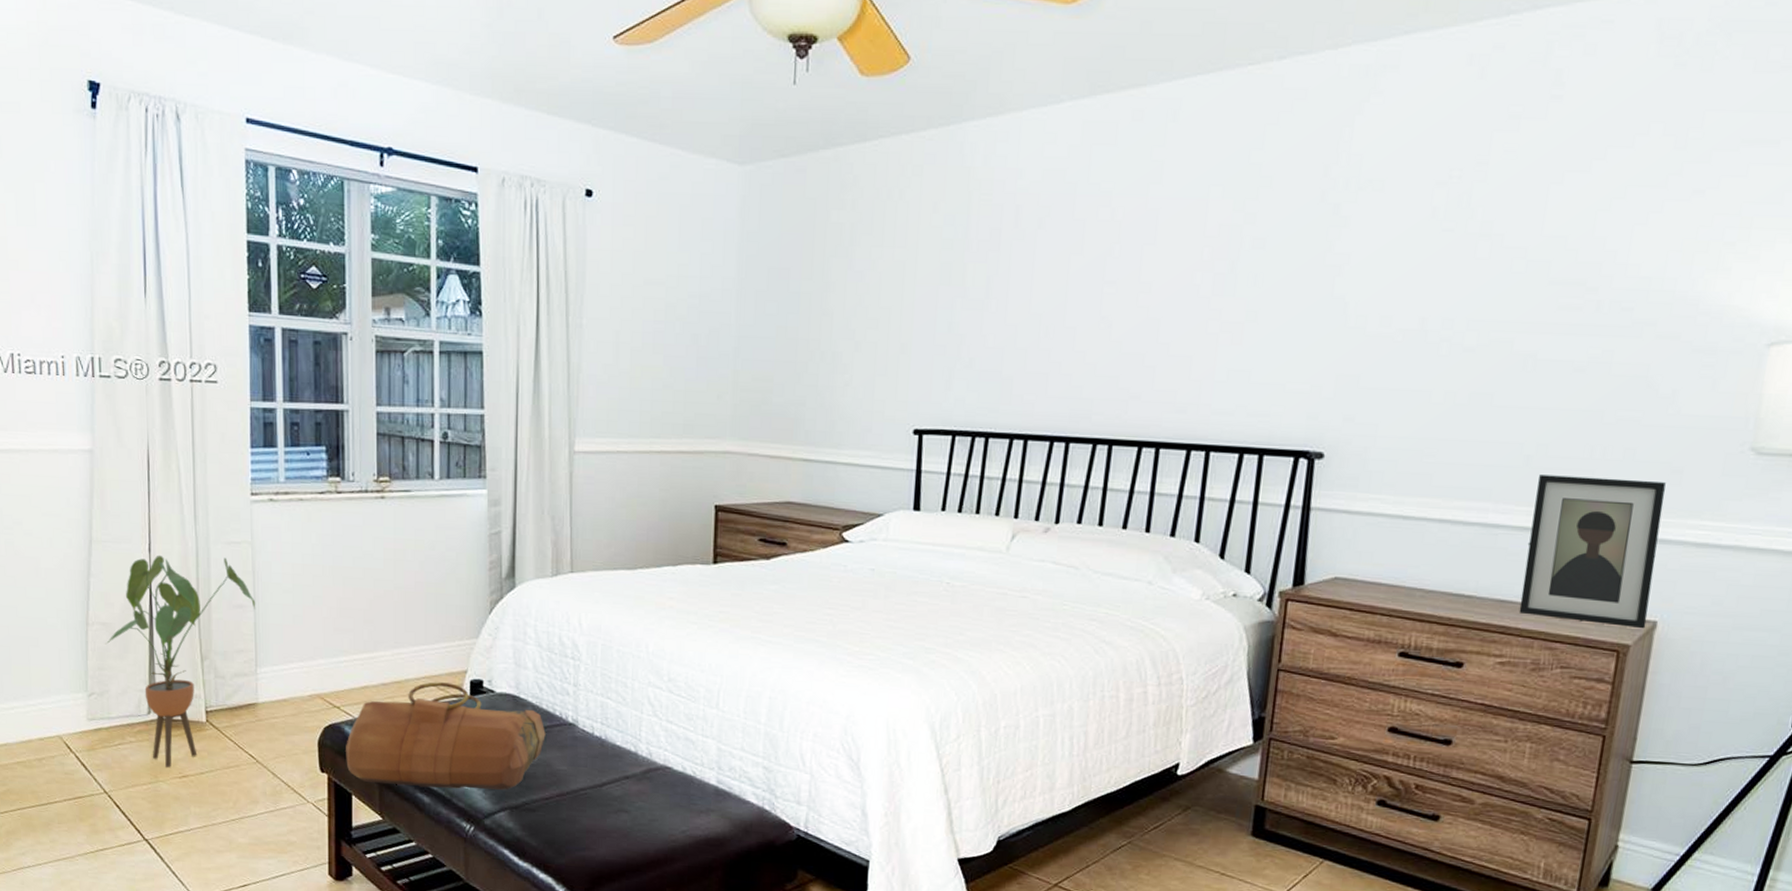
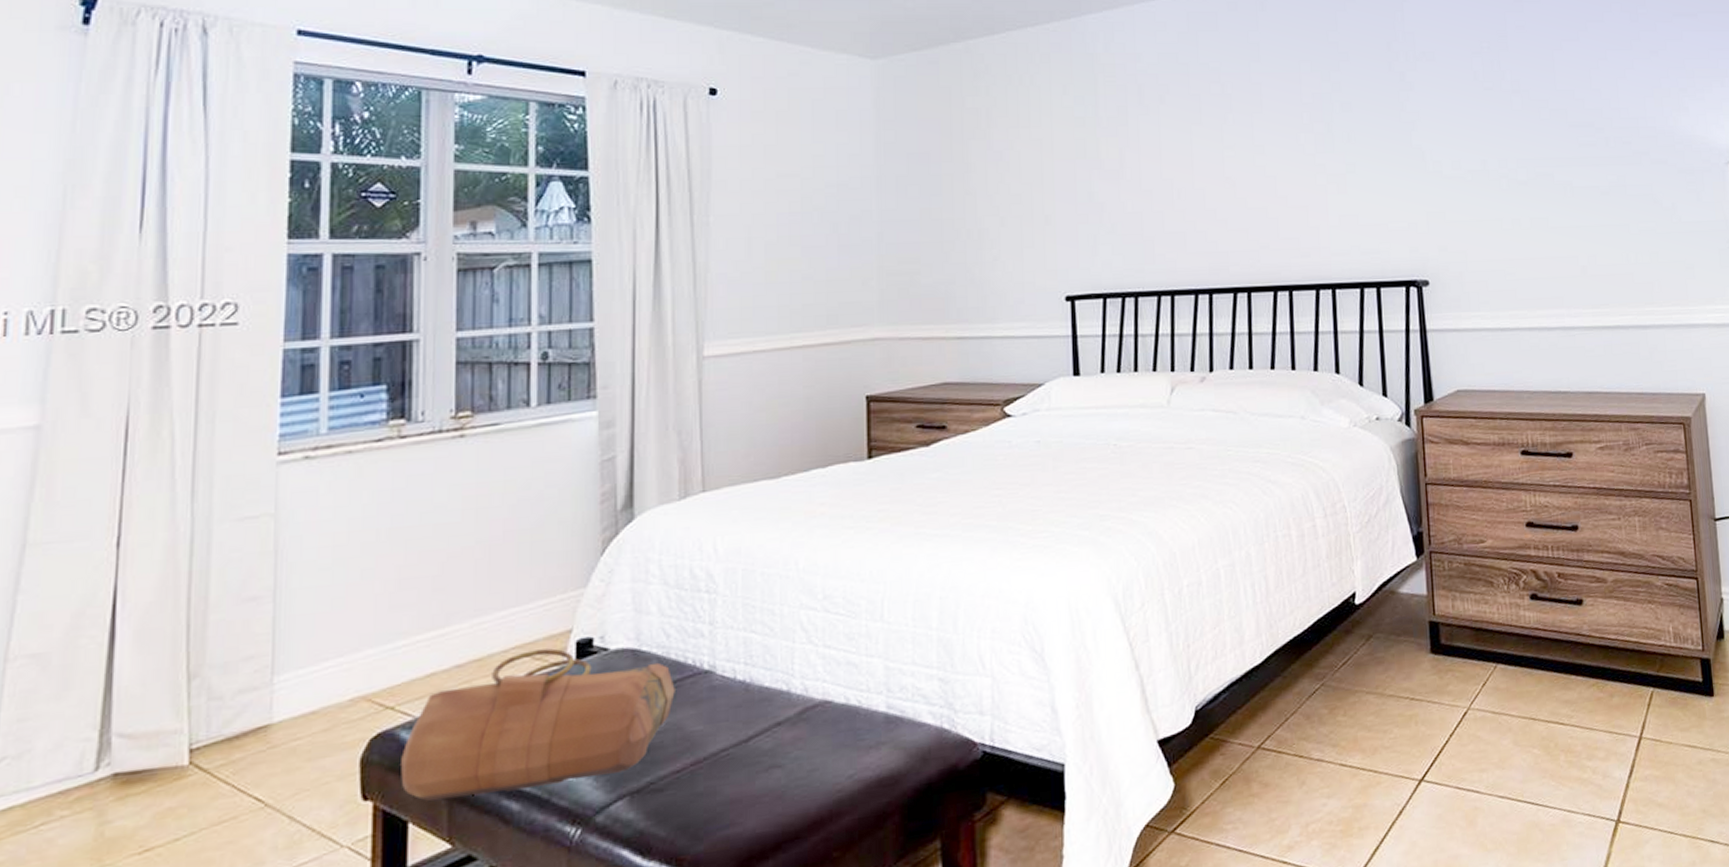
house plant: present [105,555,256,768] -> none [33,538,277,843]
picture frame: present [1518,475,1666,629] -> none [1595,277,1698,403]

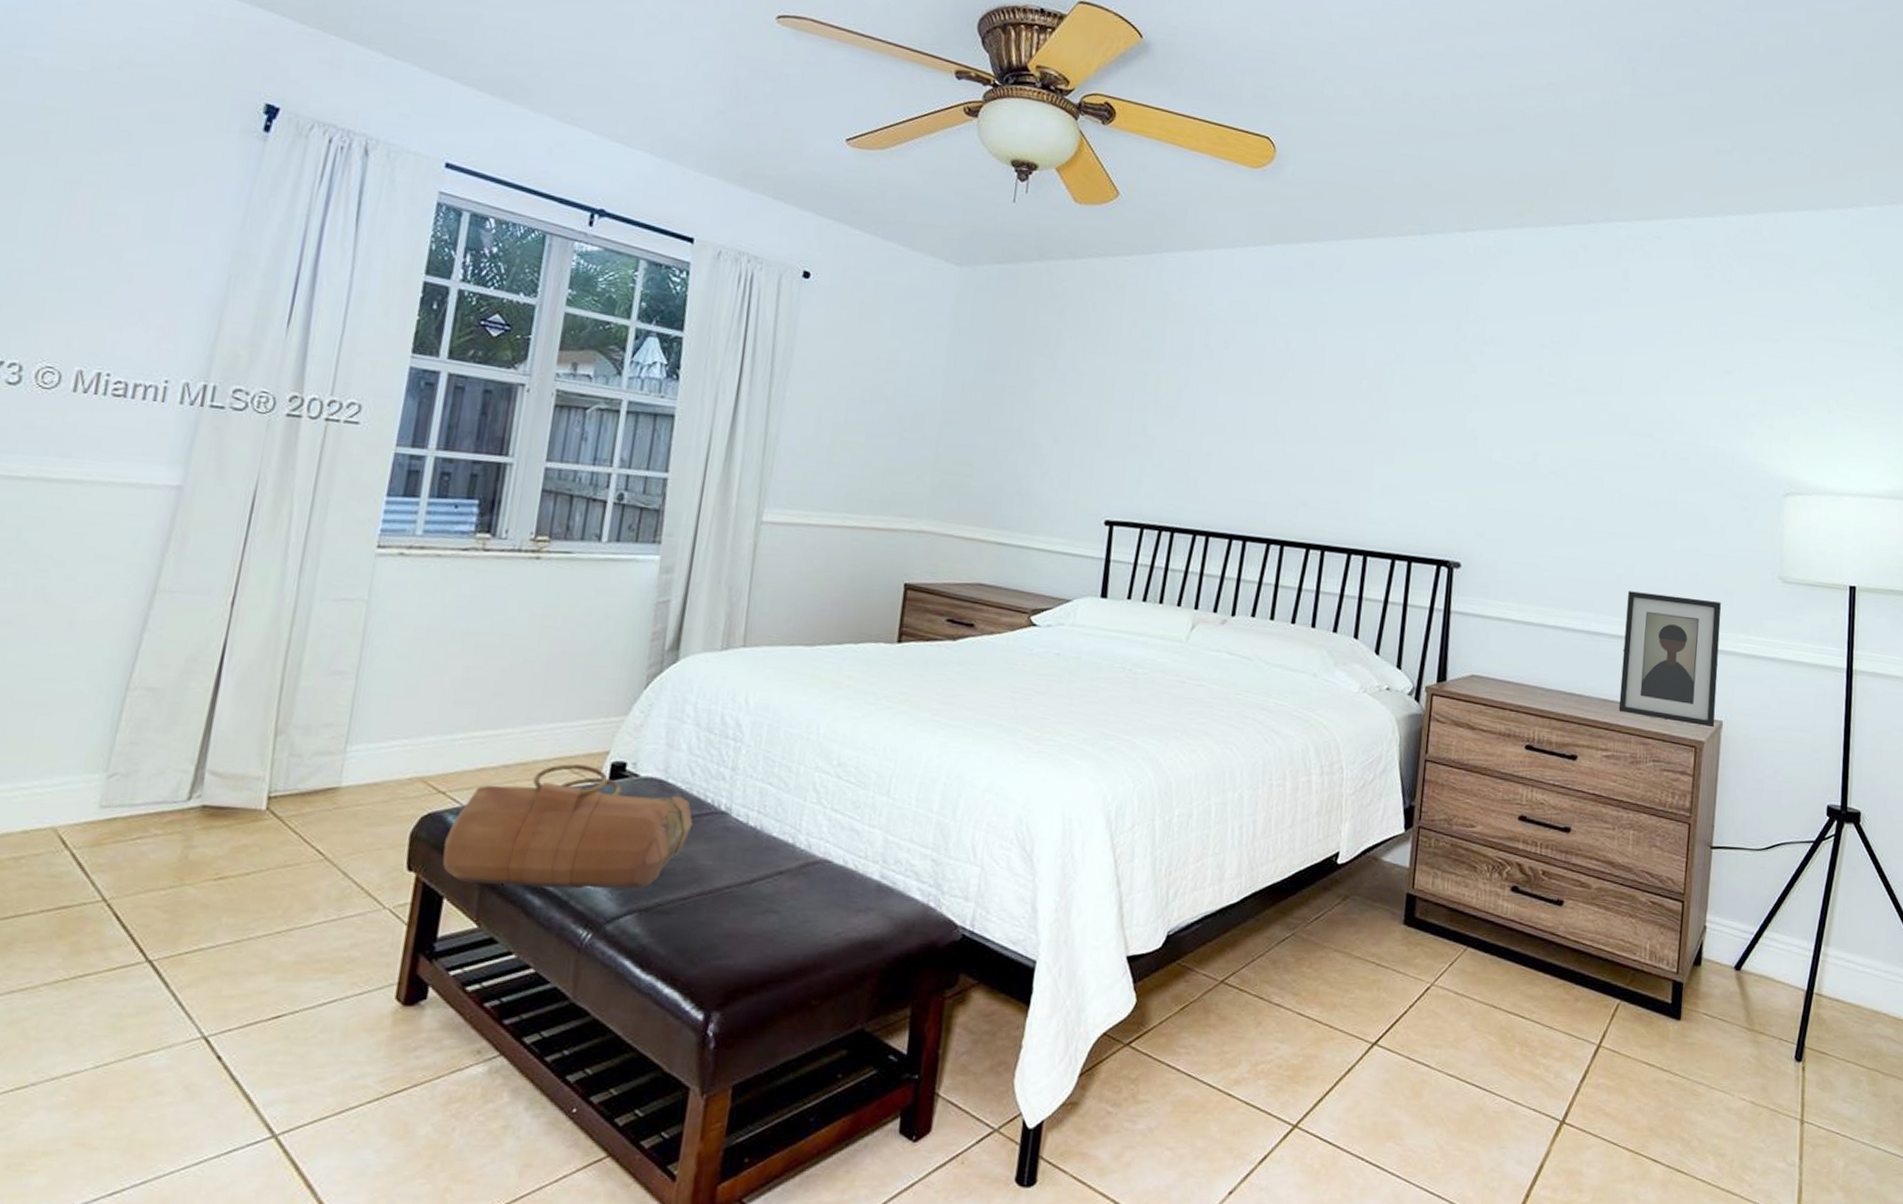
picture frame: none [1595,277,1698,403] -> present [1618,591,1722,728]

